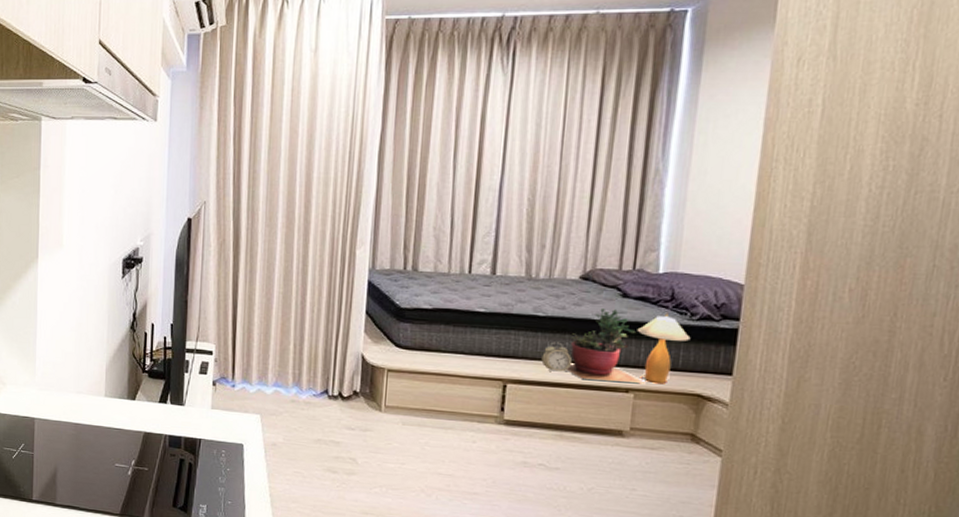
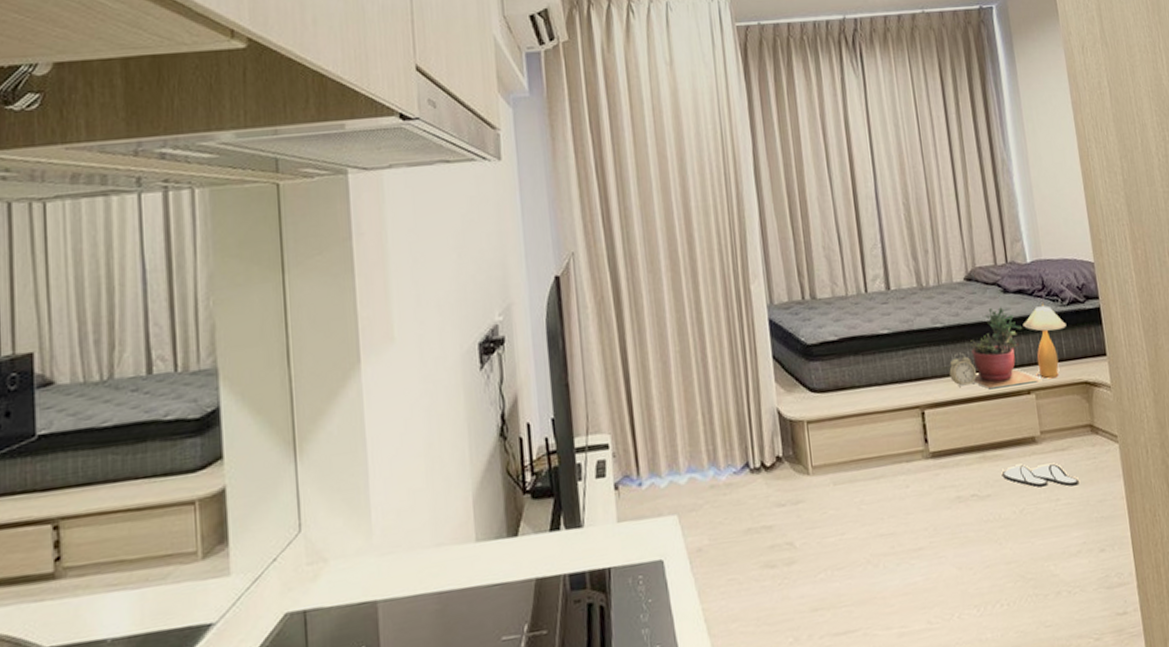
slippers: none [576,450,663,483] -> present [1001,463,1079,487]

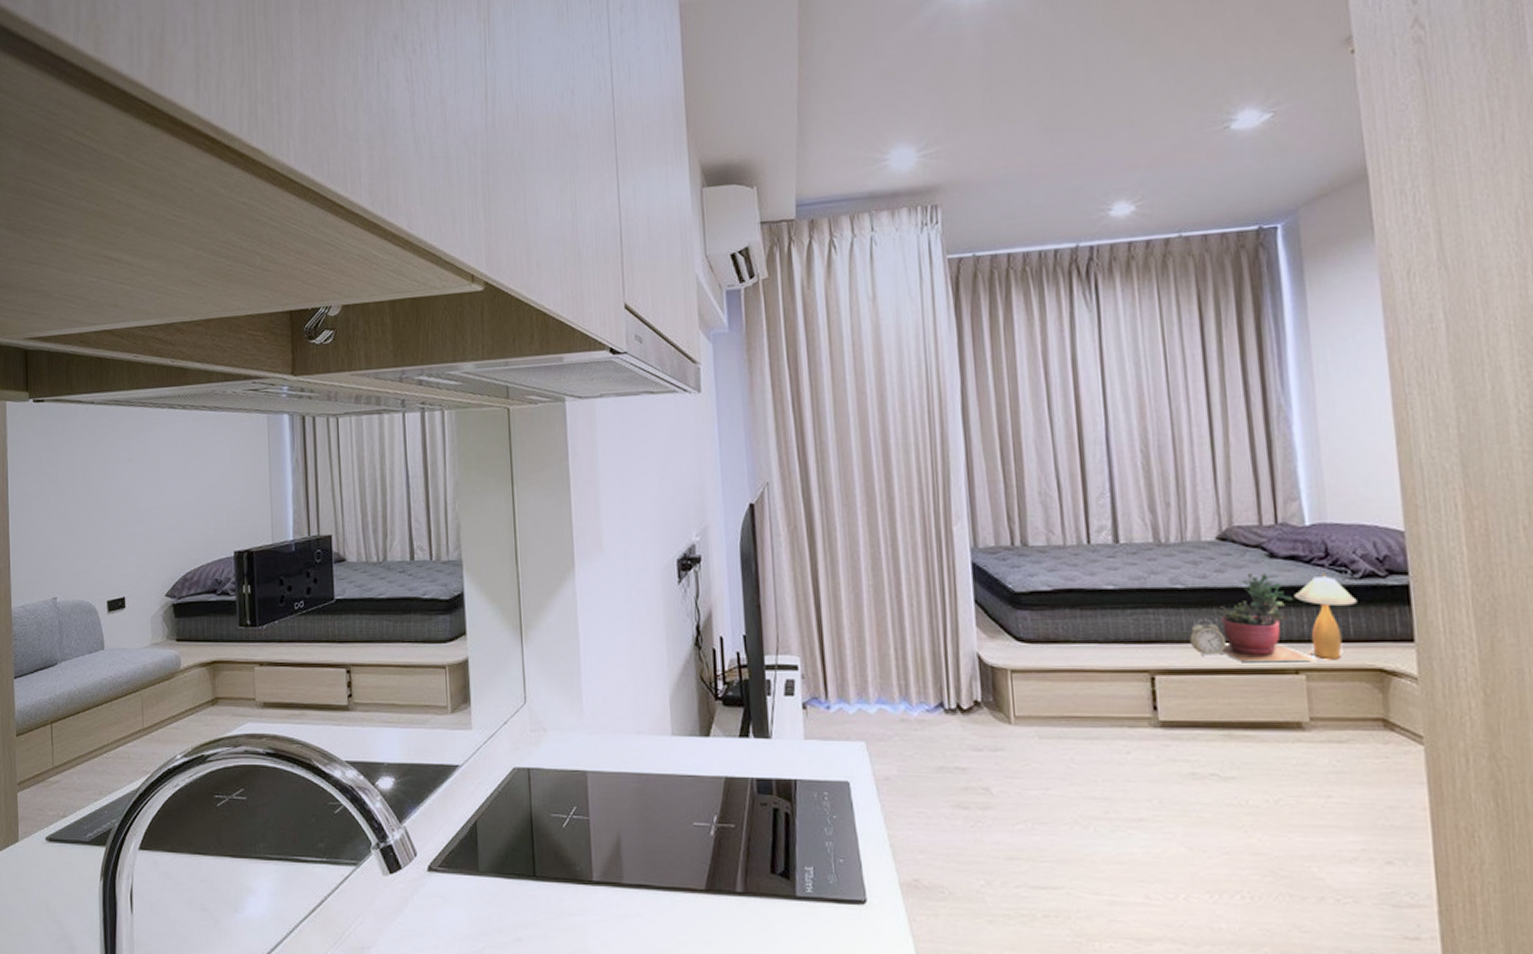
slippers: present [1001,463,1079,487] -> none [1252,751,1361,784]

